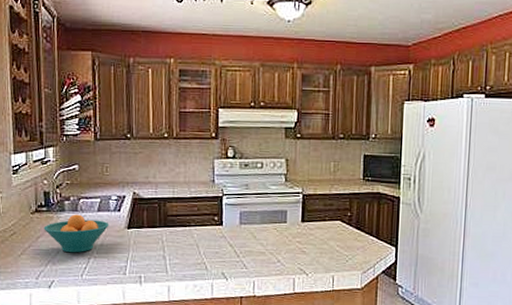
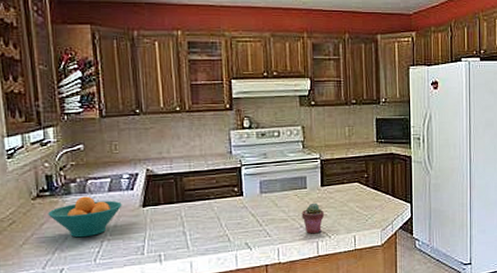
potted succulent: none [279,238,302,270] -> present [301,202,324,234]

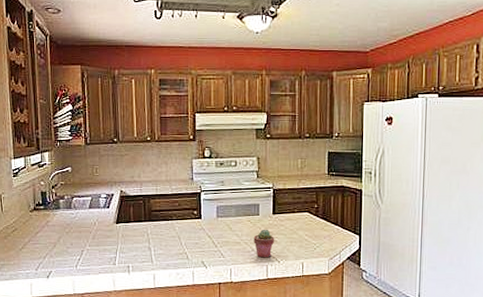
fruit bowl: present [48,196,122,238] -> none [41,211,100,246]

